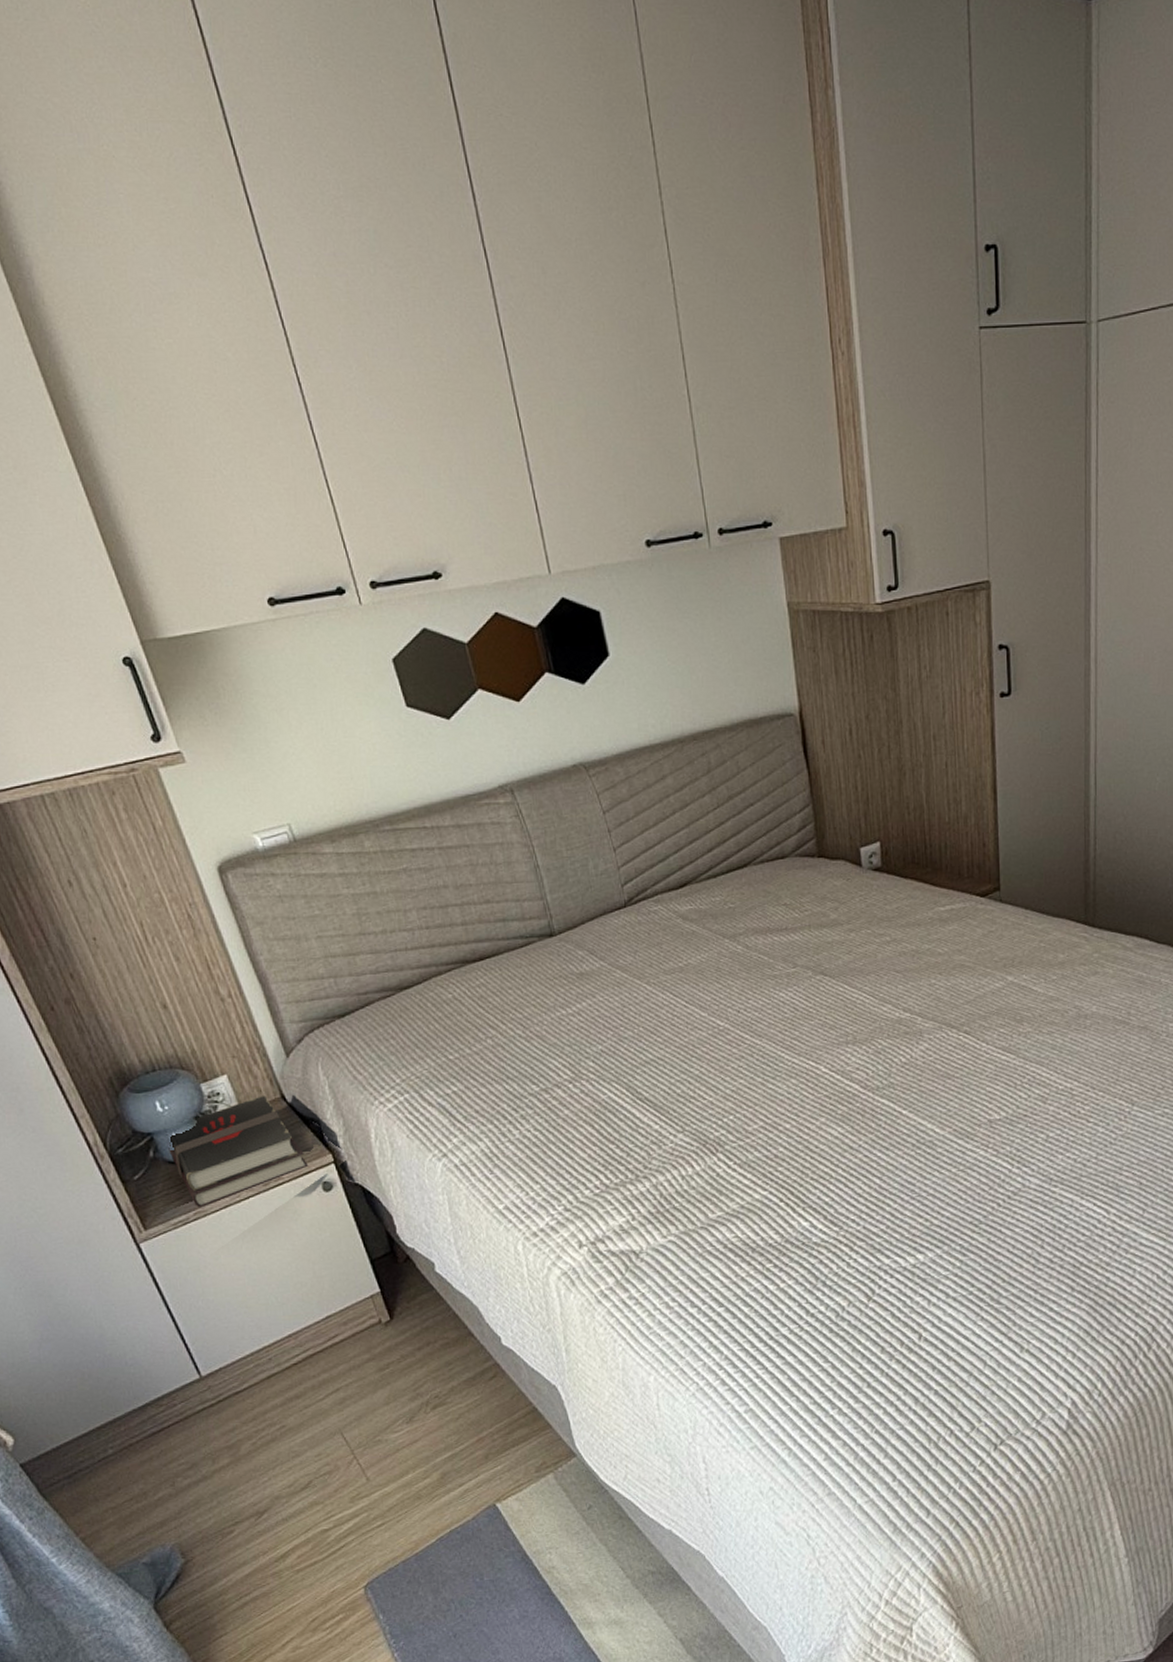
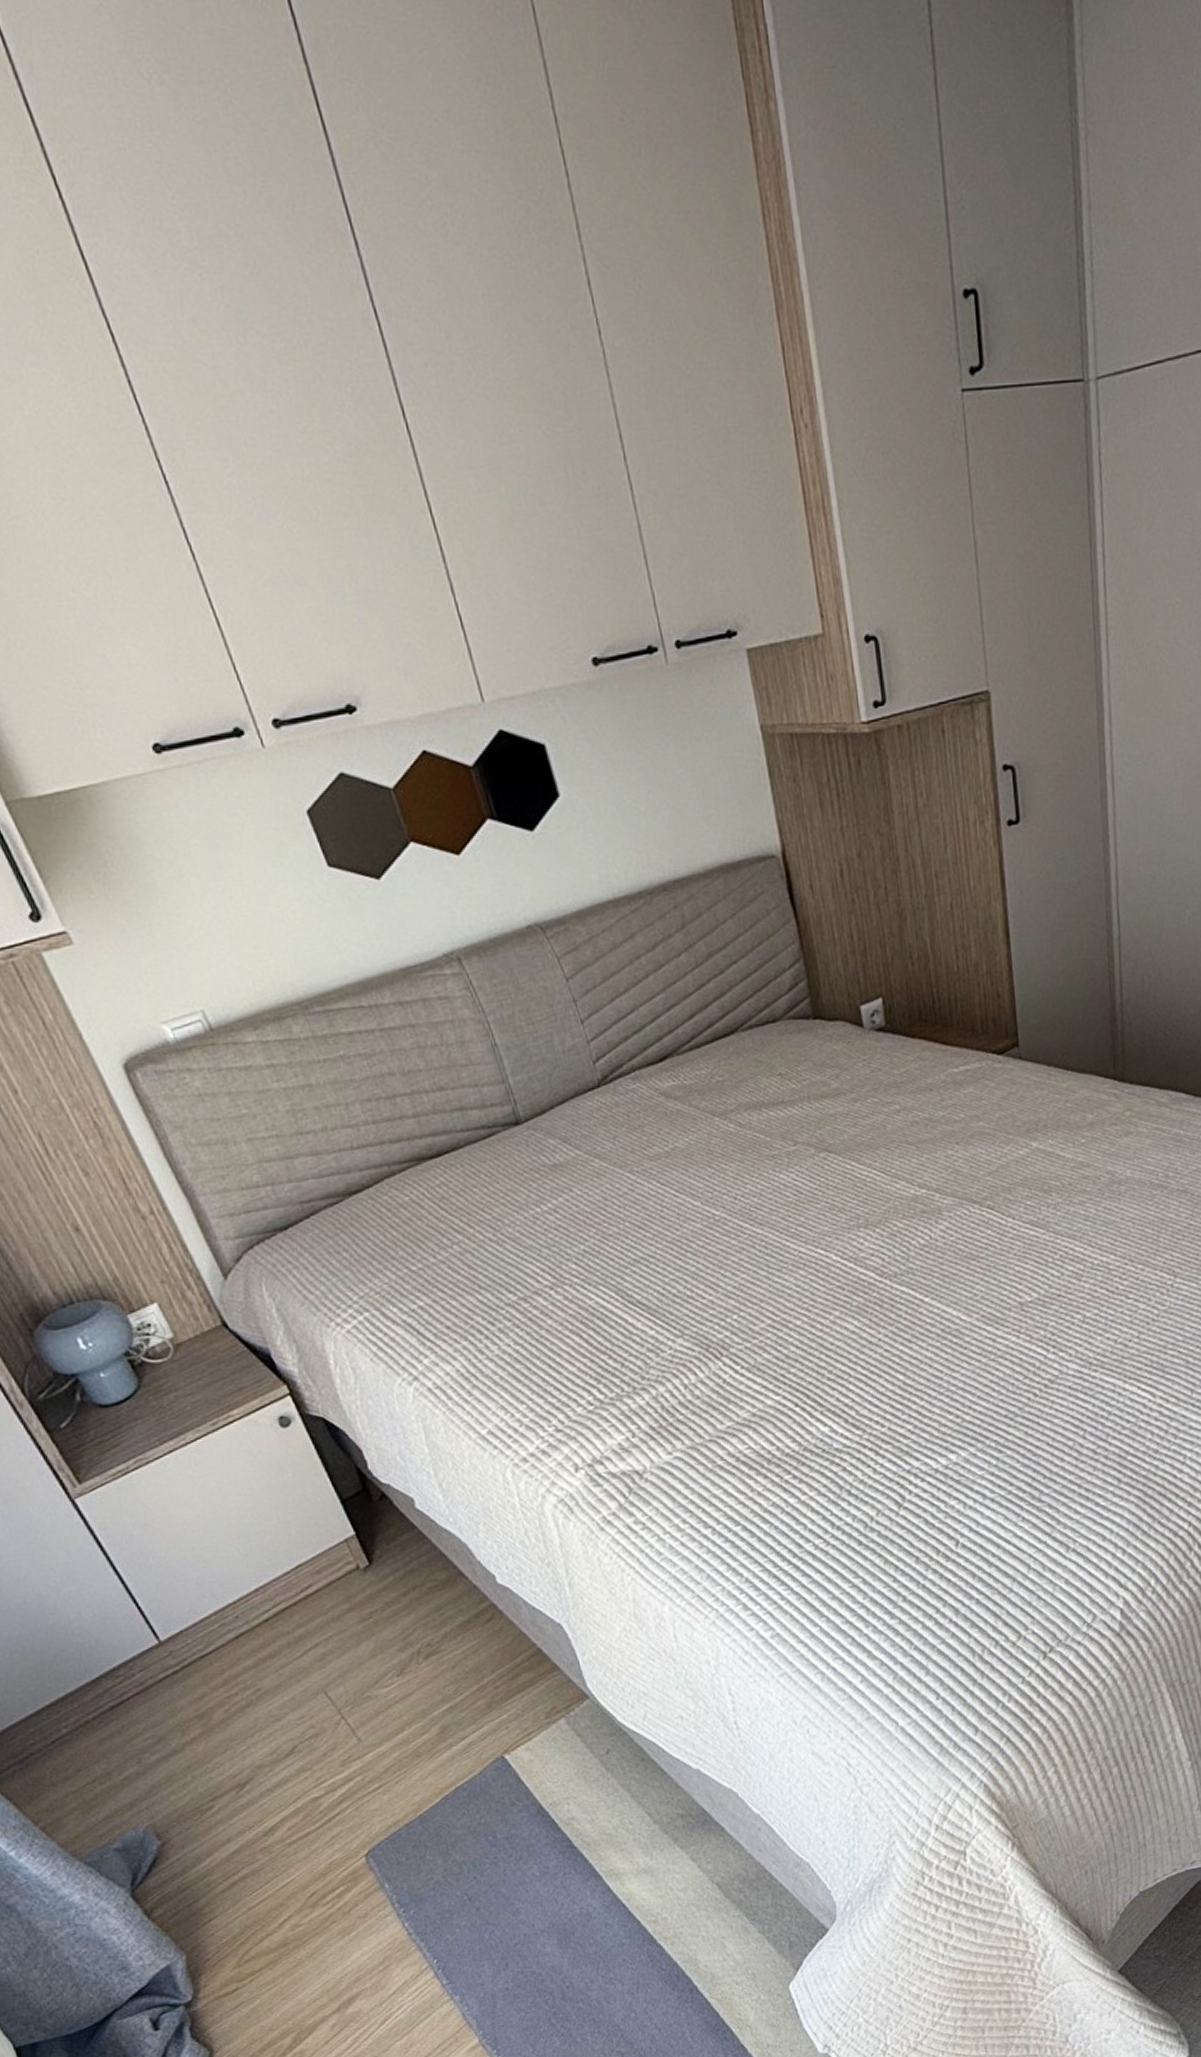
hardback book: present [167,1094,309,1207] -> none [94,1322,262,1454]

